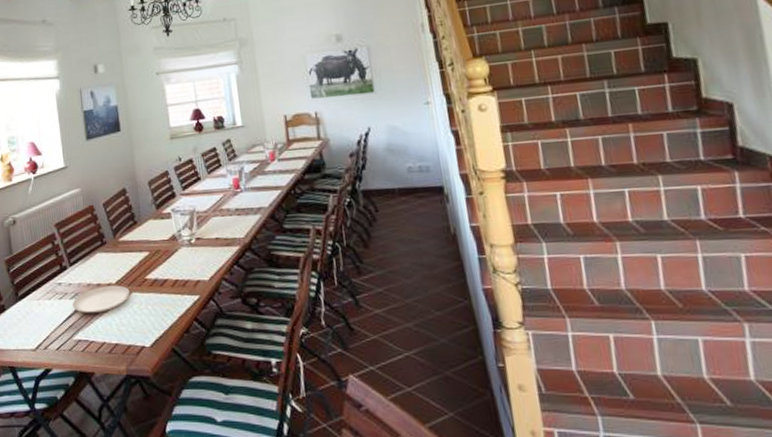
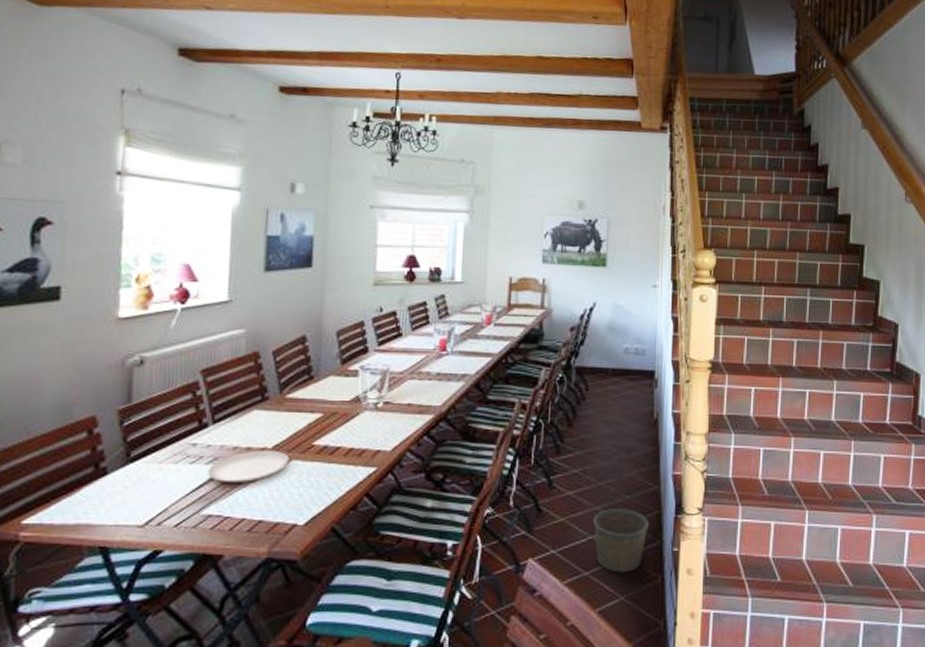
basket: none [406,325,467,389] -> present [592,509,649,573]

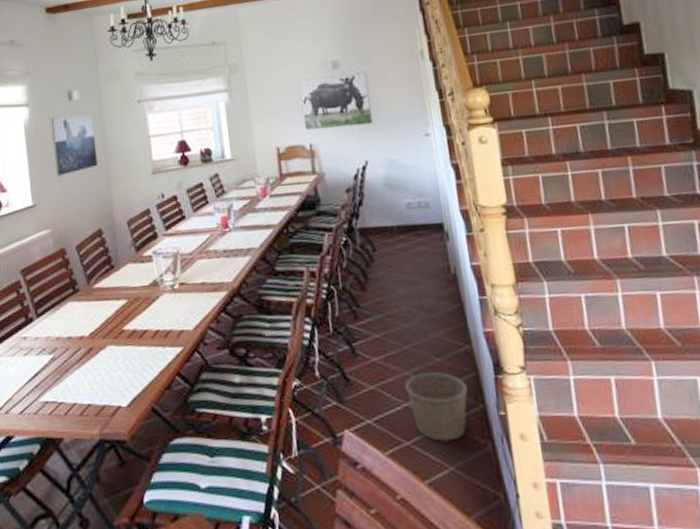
plate: present [208,450,290,484] -> none [39,338,105,372]

